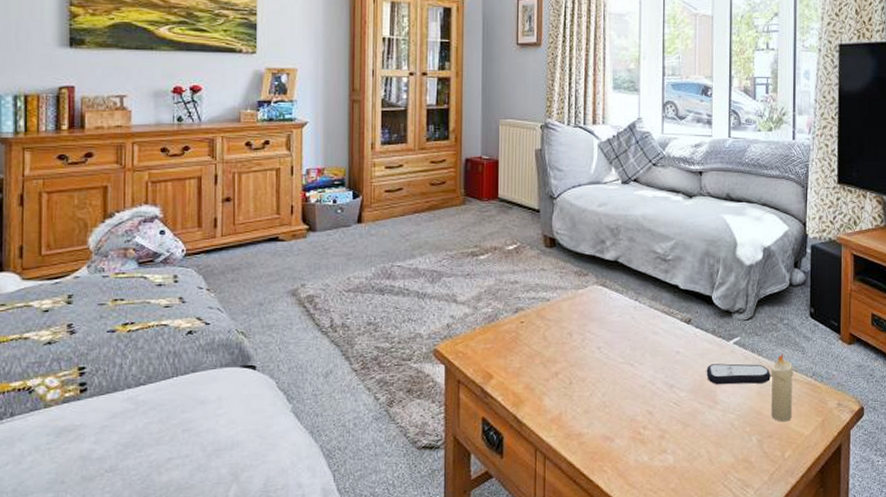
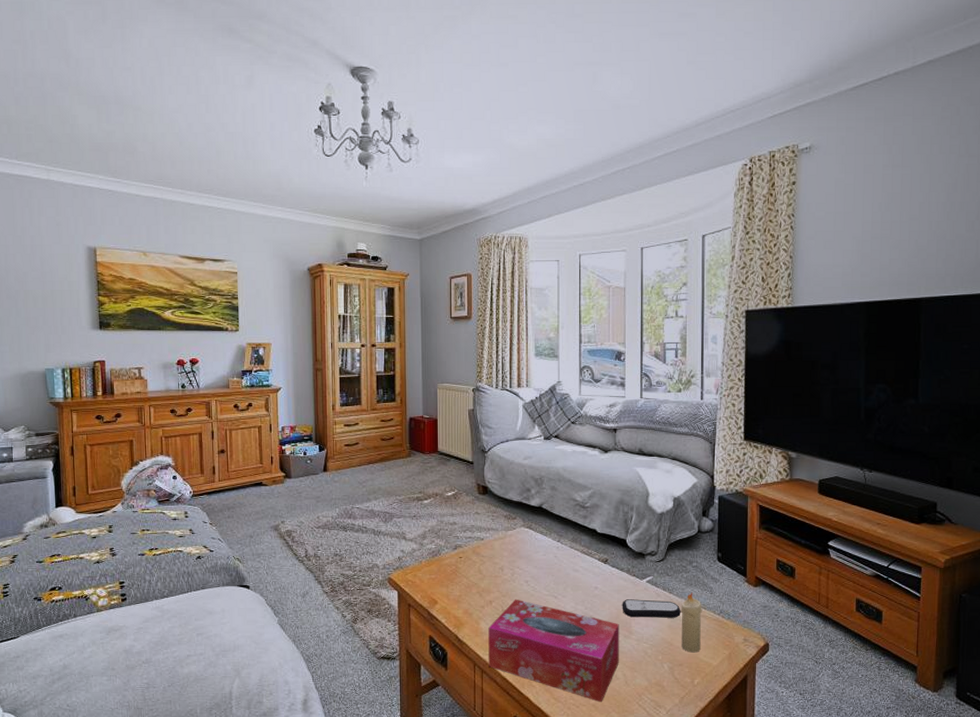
tissue box: none [552,368,703,485] -> present [488,599,619,702]

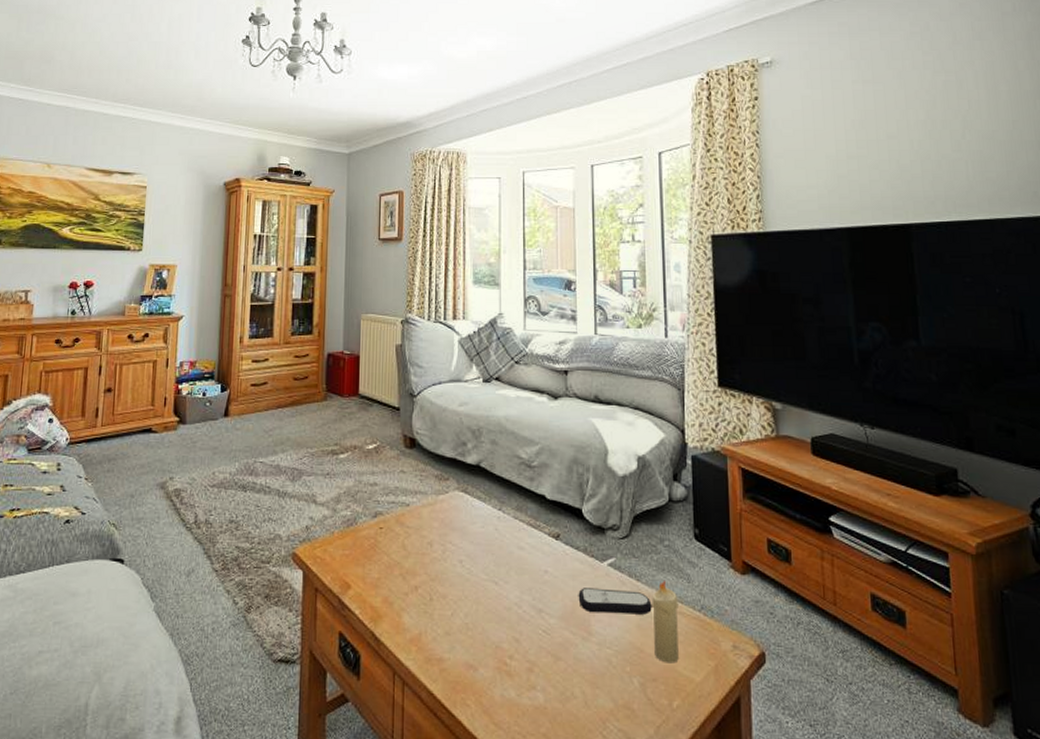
tissue box: present [488,599,619,702] -> none [412,584,576,730]

